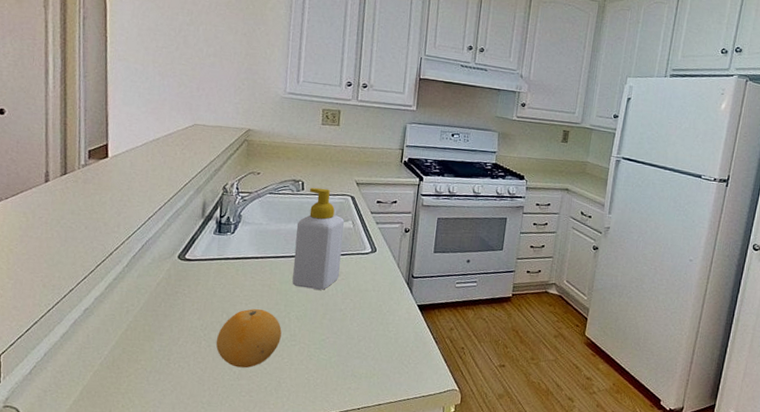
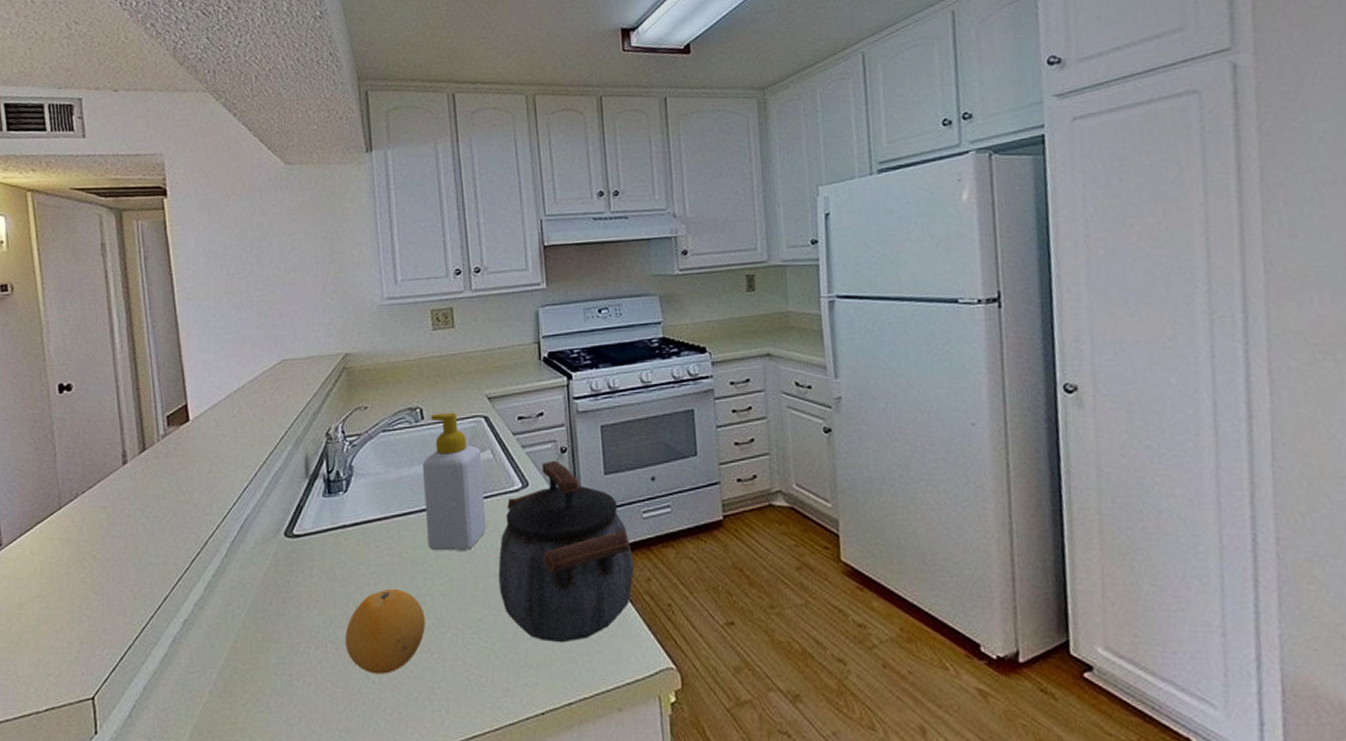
kettle: none [341,236,444,364] -> present [498,460,634,643]

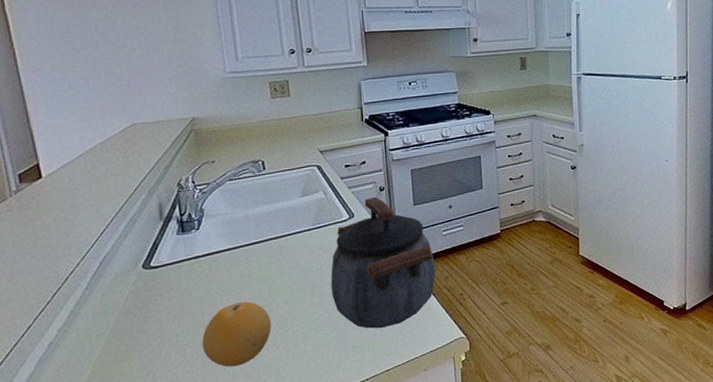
soap bottle: present [422,412,487,551] -> none [265,163,321,270]

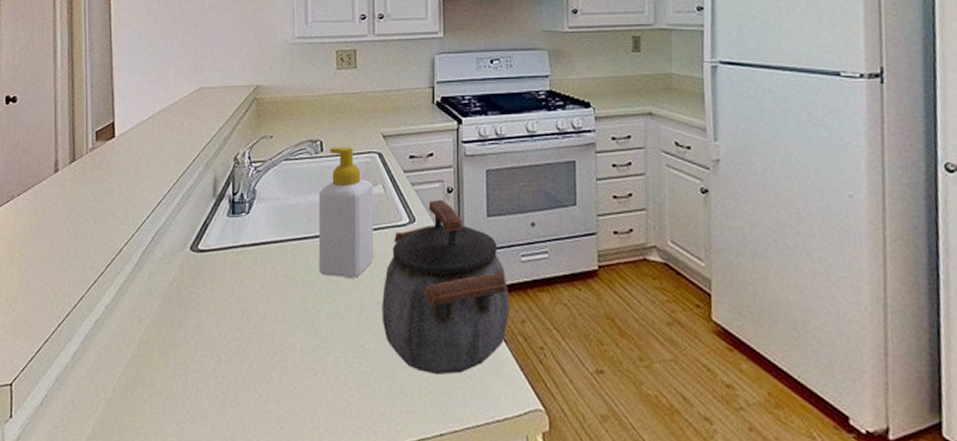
fruit: present [201,301,272,367] -> none [237,307,312,389]
soap bottle: none [265,163,321,270] -> present [318,146,374,278]

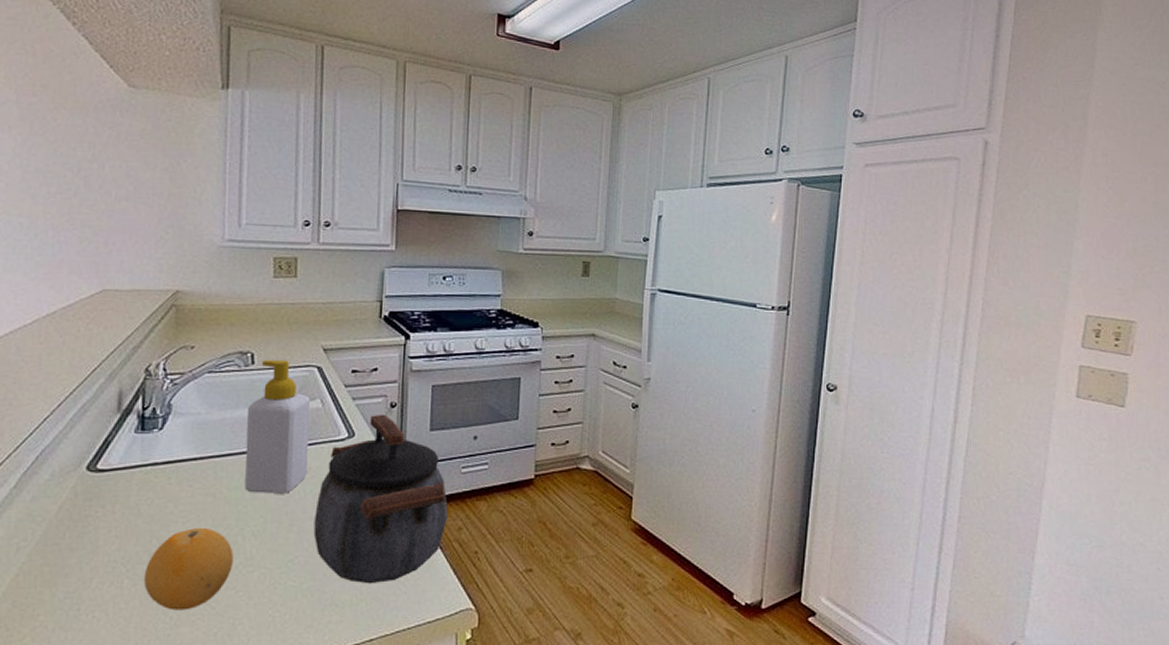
fruit: none [237,307,312,389] -> present [143,527,234,610]

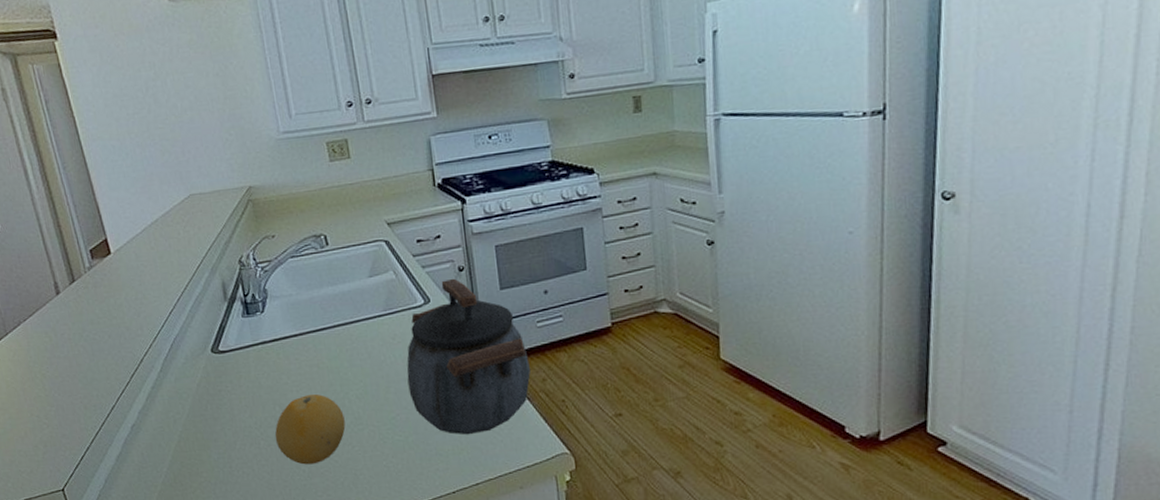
soap bottle: present [244,359,311,494] -> none [330,237,395,361]

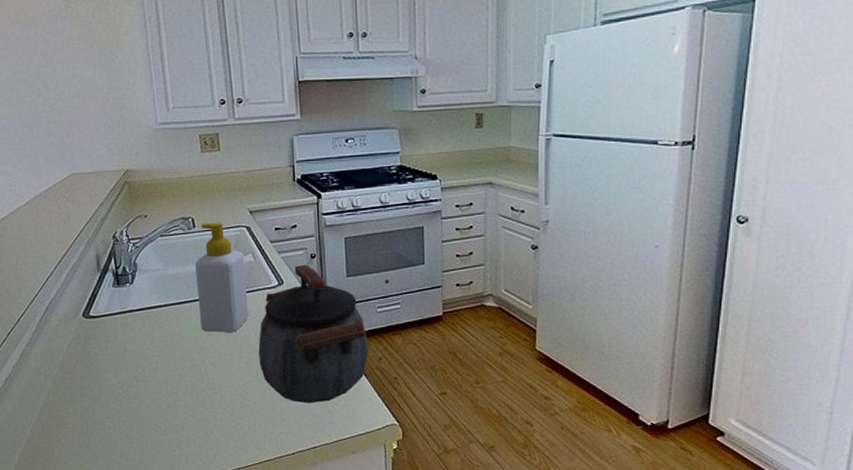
fruit: present [275,393,346,465] -> none [136,359,200,422]
soap bottle: none [330,237,395,361] -> present [194,222,249,332]

